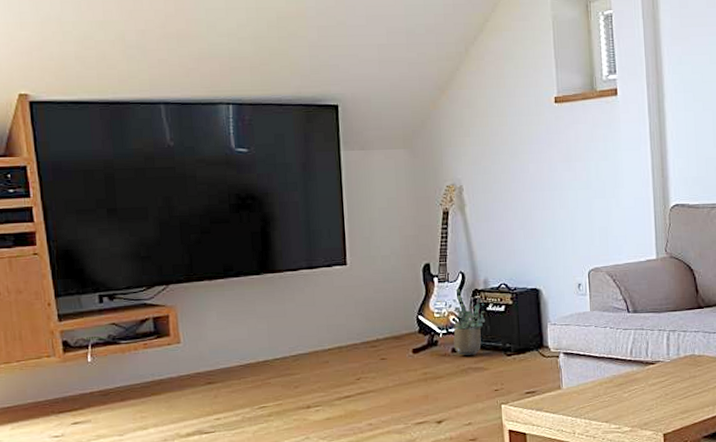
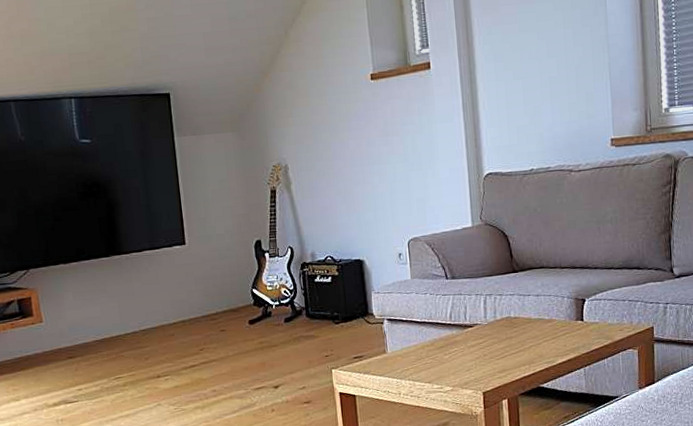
potted plant: present [453,288,486,355] -> none [284,262,315,325]

